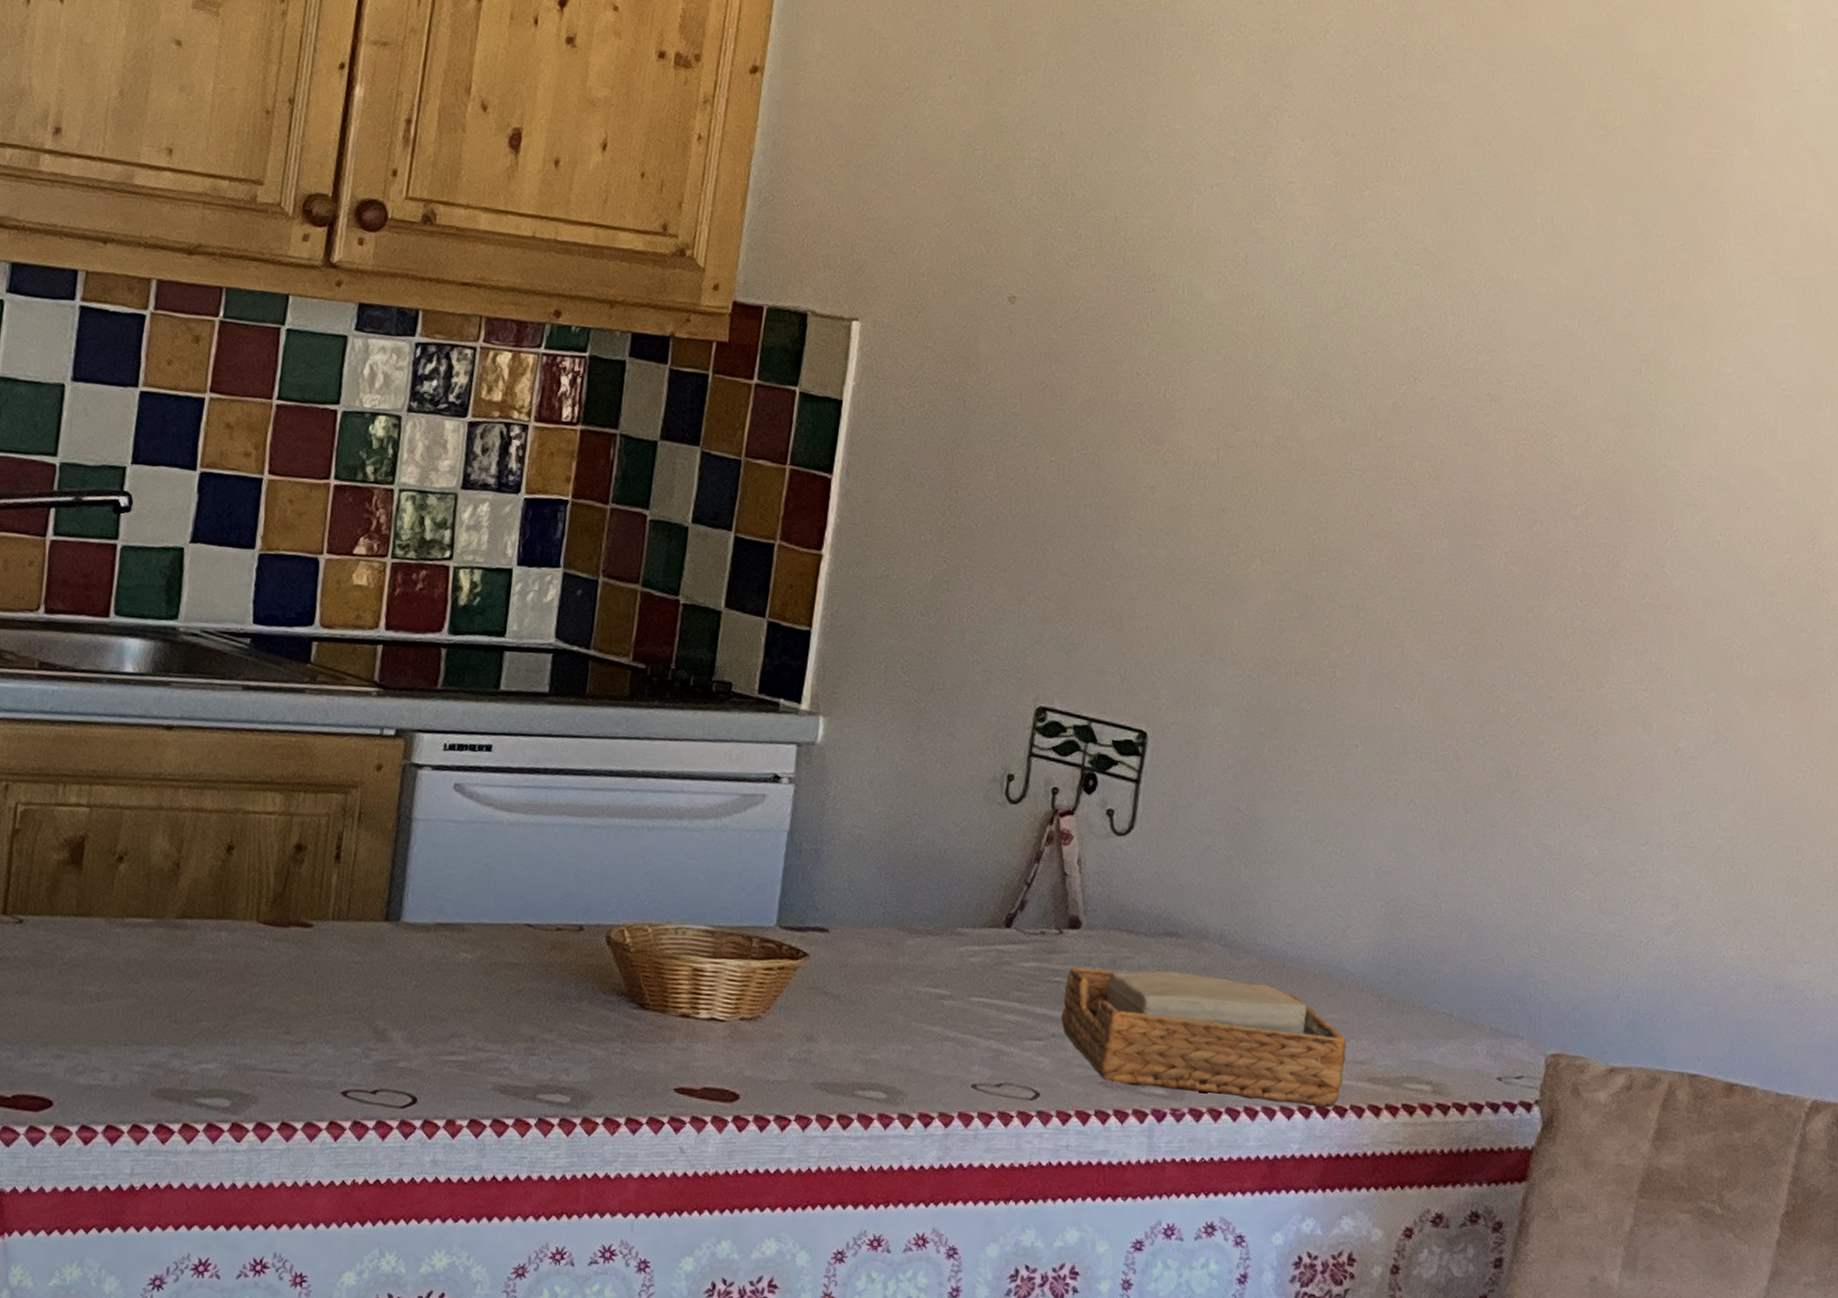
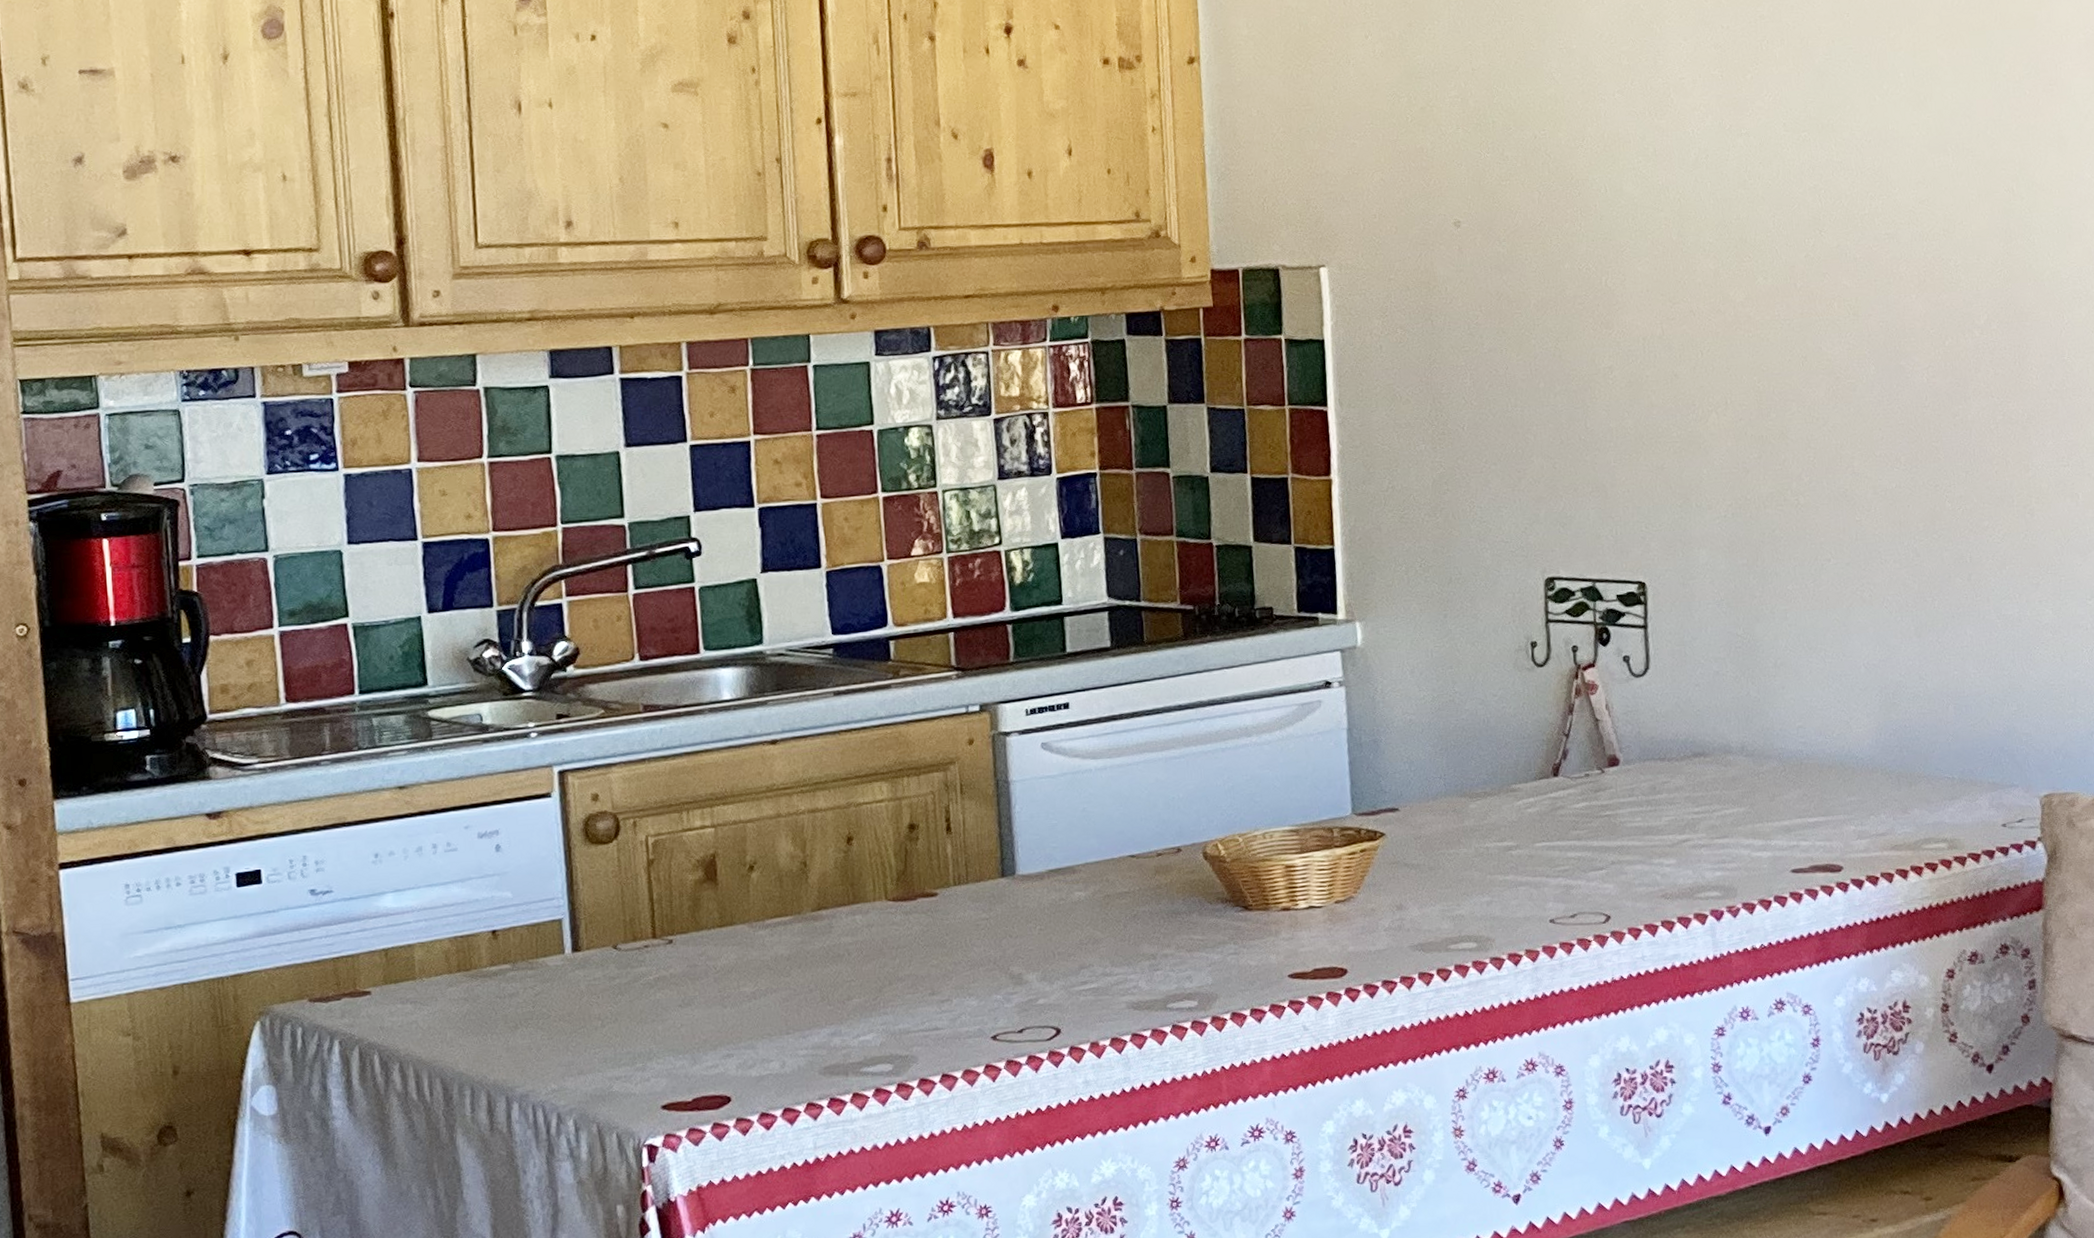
napkin holder: present [1060,967,1347,1108] -> none [1615,782,1870,894]

